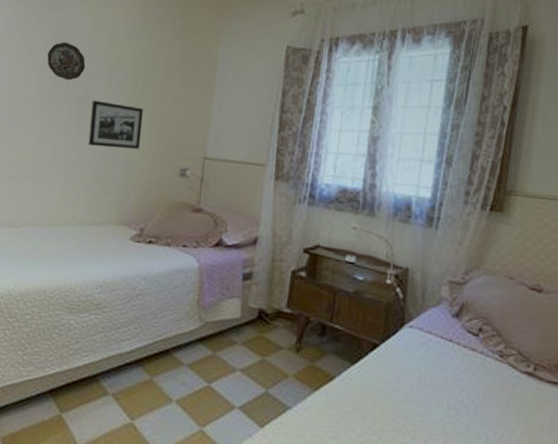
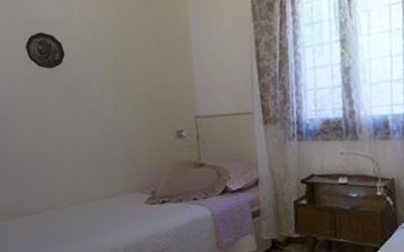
picture frame: present [88,100,143,150] -> none [79,81,135,127]

